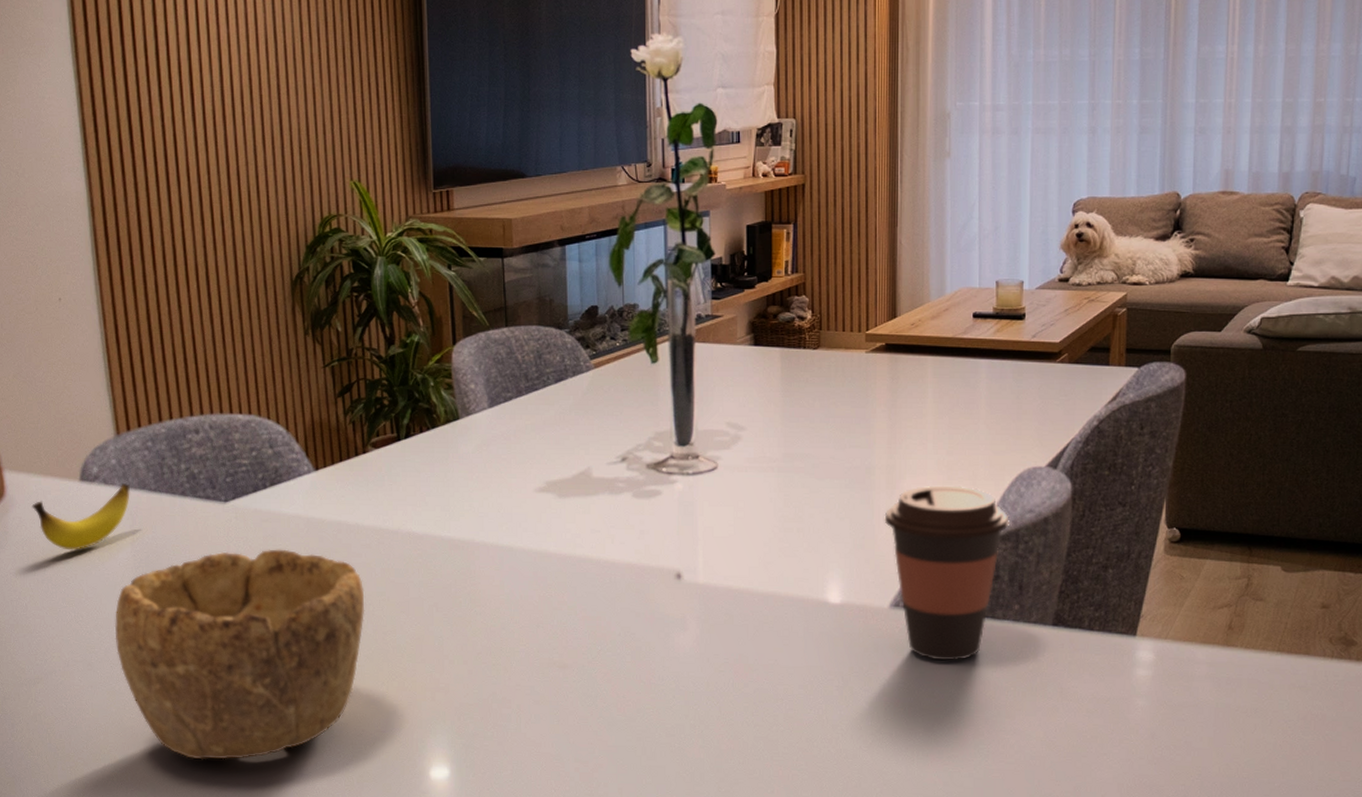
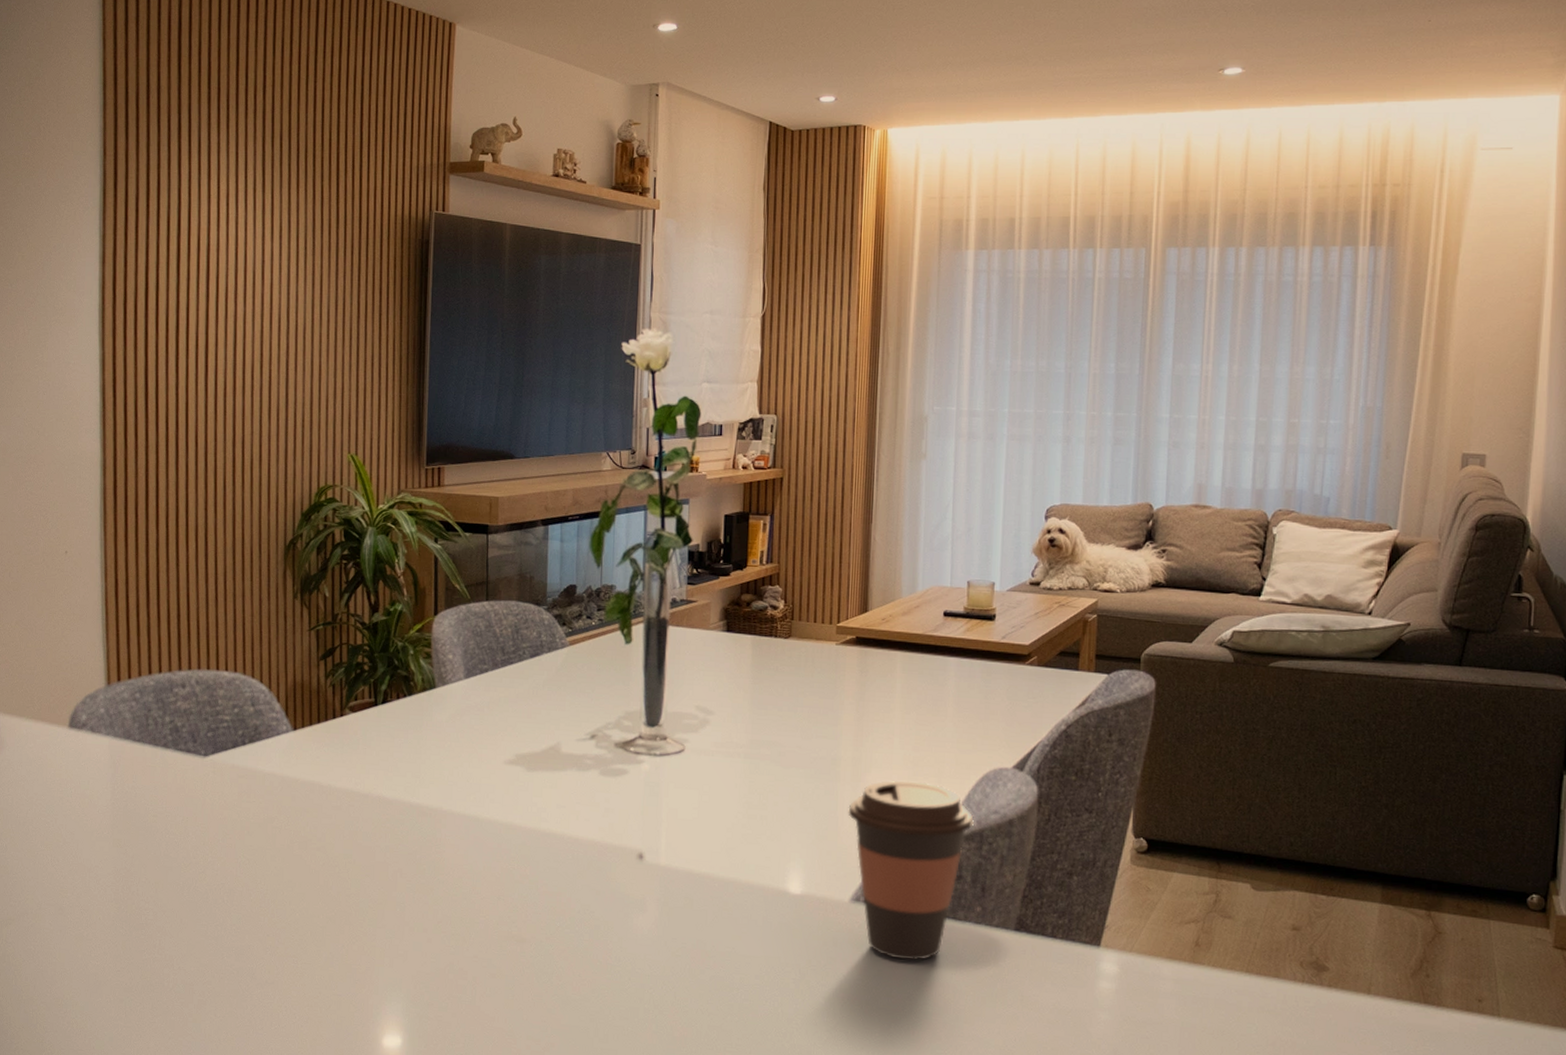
banana: present [32,483,130,550] -> none [21,732,115,795]
bowl: present [114,549,365,760] -> none [87,805,332,1014]

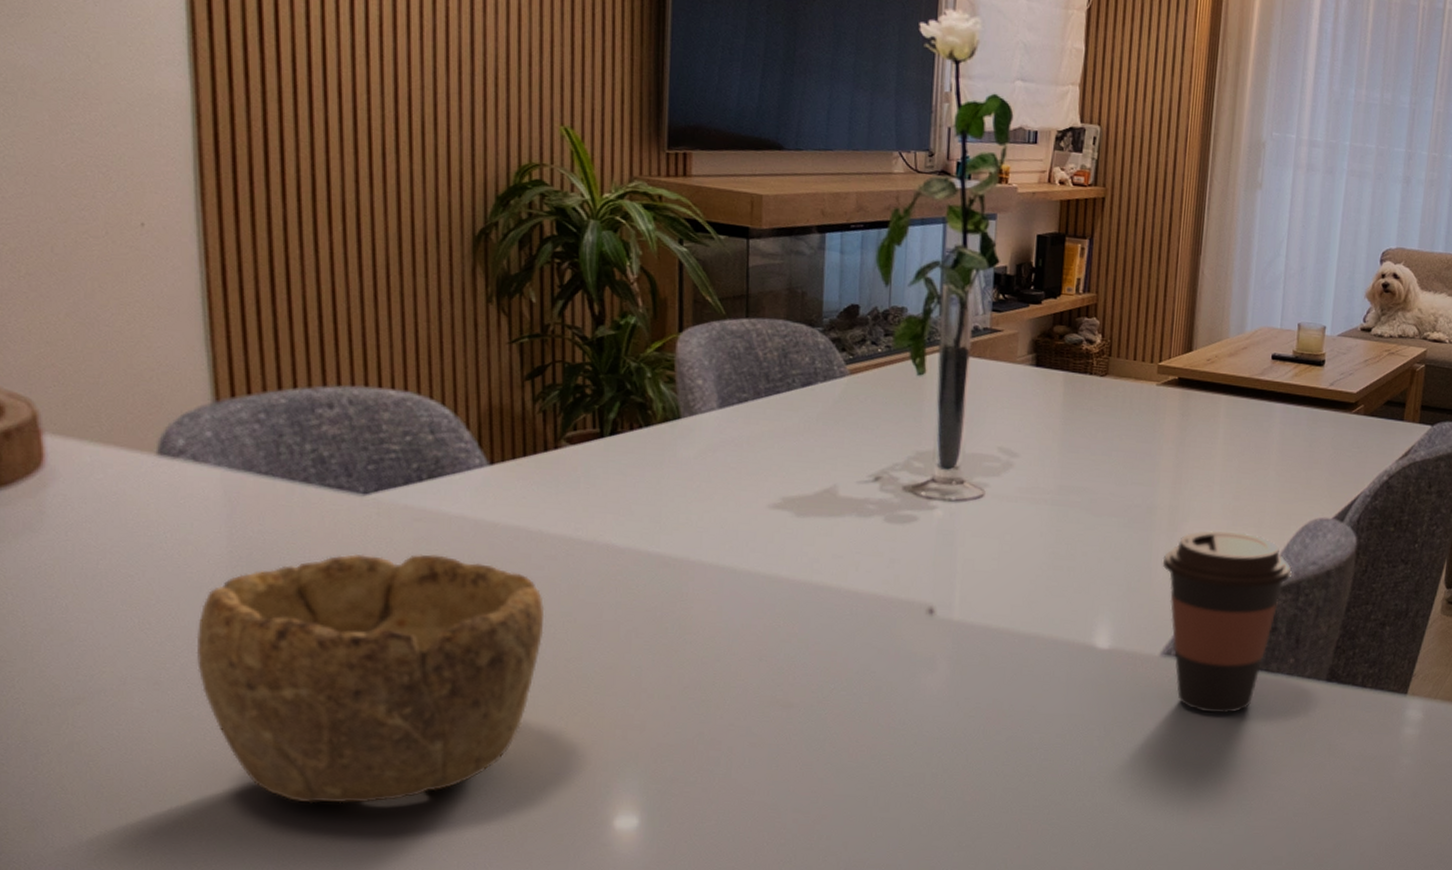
bowl: none [87,805,332,1014] -> present [196,554,545,804]

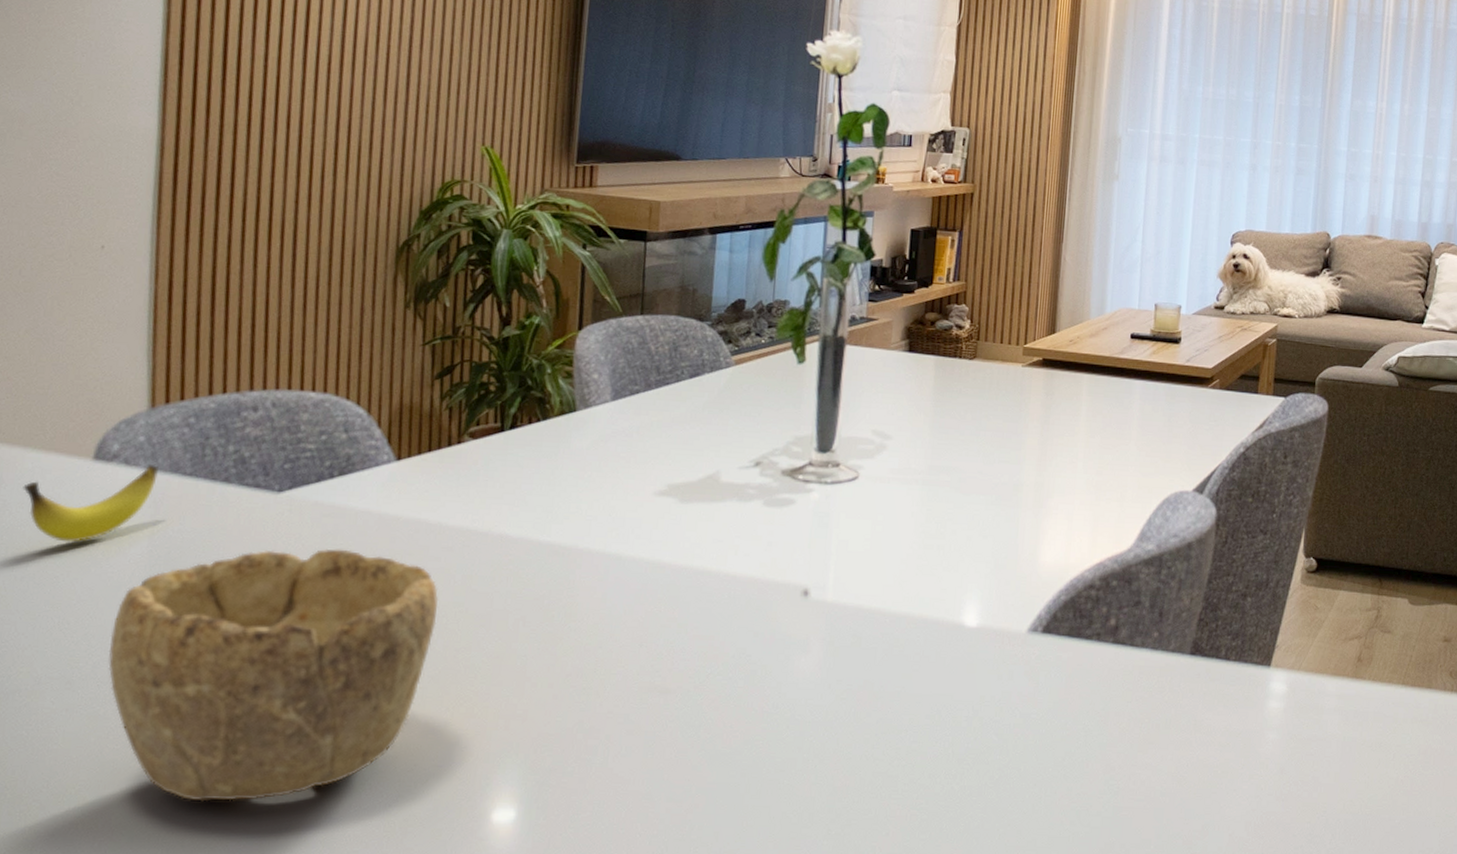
banana: none [83,462,230,541] -> present [23,465,158,543]
coffee cup: present [1162,530,1292,714] -> none [1028,506,1154,691]

